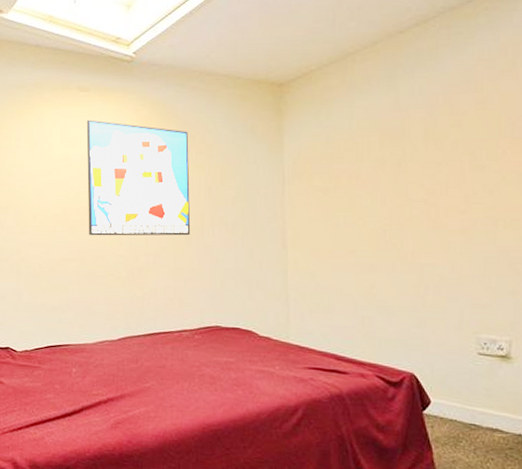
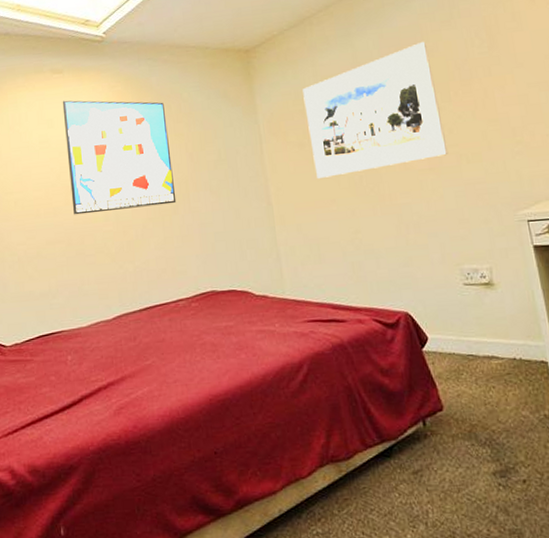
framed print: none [335,90,485,227] -> present [302,41,449,178]

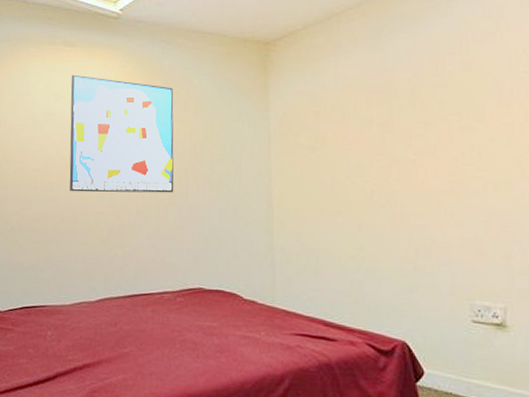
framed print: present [302,41,449,178] -> none [321,52,474,187]

